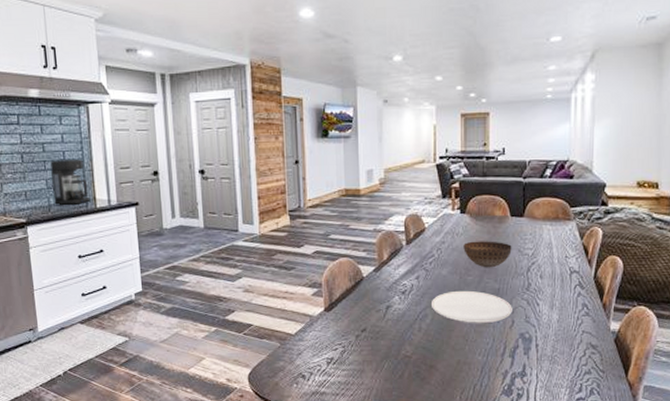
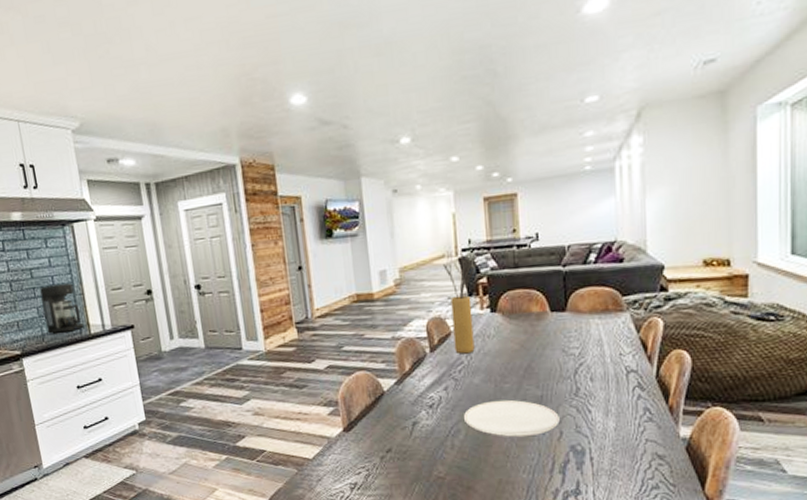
vase: none [423,158,455,248] -> present [443,250,481,354]
bowl: present [463,241,512,268] -> none [497,341,554,373]

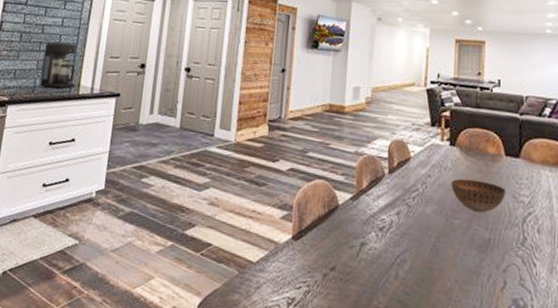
vase: present [443,250,481,354] -> none [412,81,447,182]
plate: present [463,399,560,438] -> none [410,234,505,281]
bowl: none [497,341,554,373] -> present [451,178,506,213]

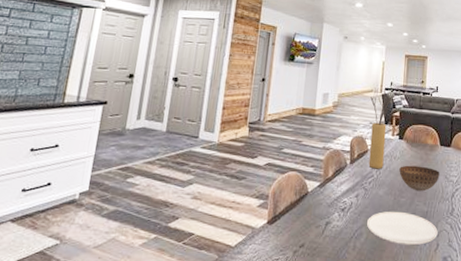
coffee maker: present [39,42,77,89] -> none [21,53,63,98]
plate: none [410,234,505,281] -> present [366,211,438,246]
vase: none [412,81,447,182] -> present [368,88,398,169]

